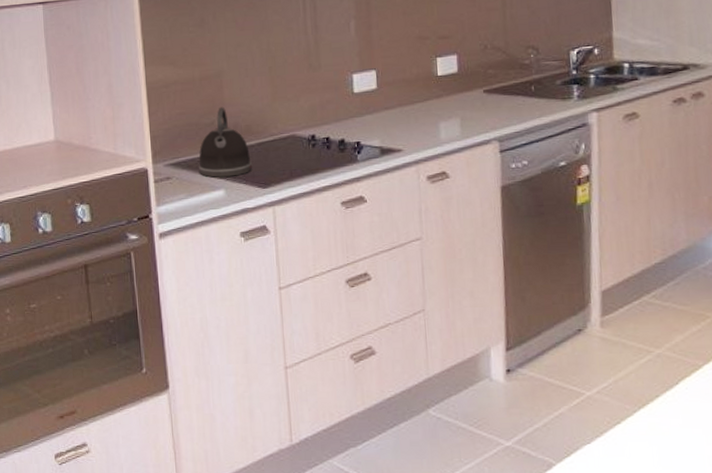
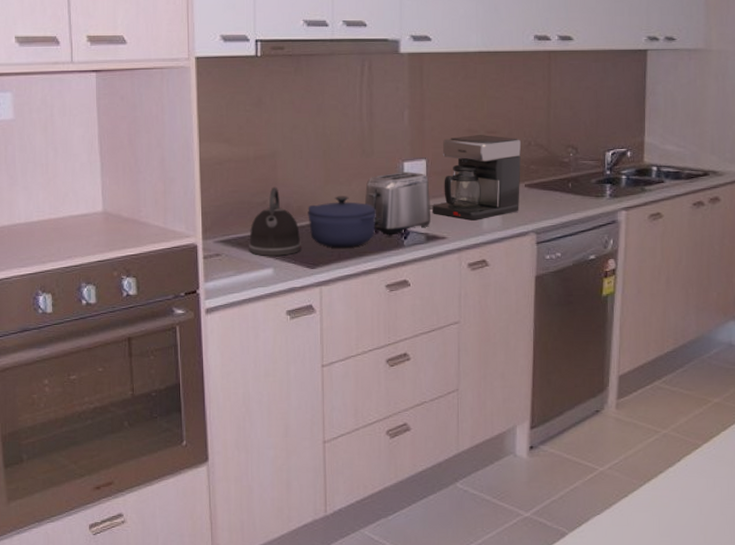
cooking pot: none [256,112,328,166] -> present [308,196,377,248]
toaster: none [314,84,384,150] -> present [364,172,430,235]
coffee maker: none [385,40,479,131] -> present [431,135,522,221]

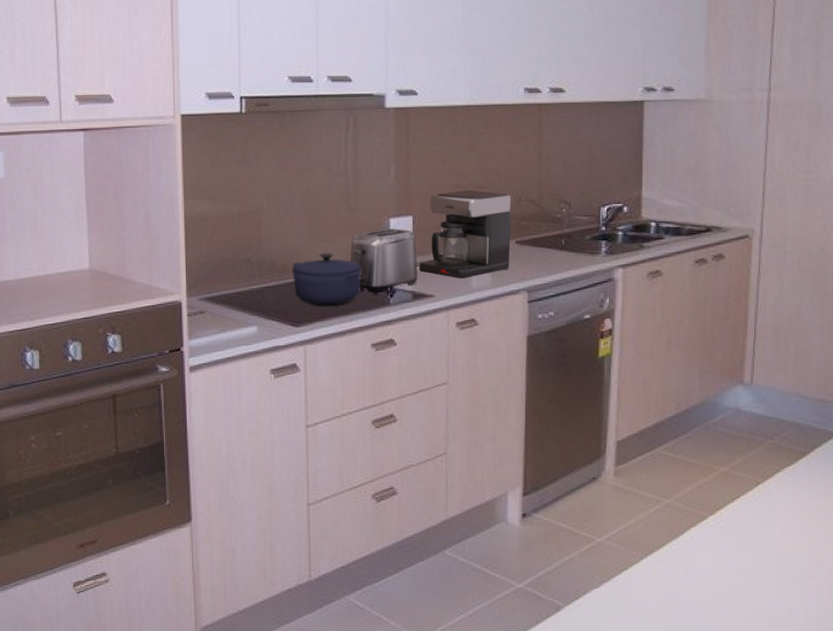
kettle: present [248,186,301,257] -> none [232,243,285,315]

